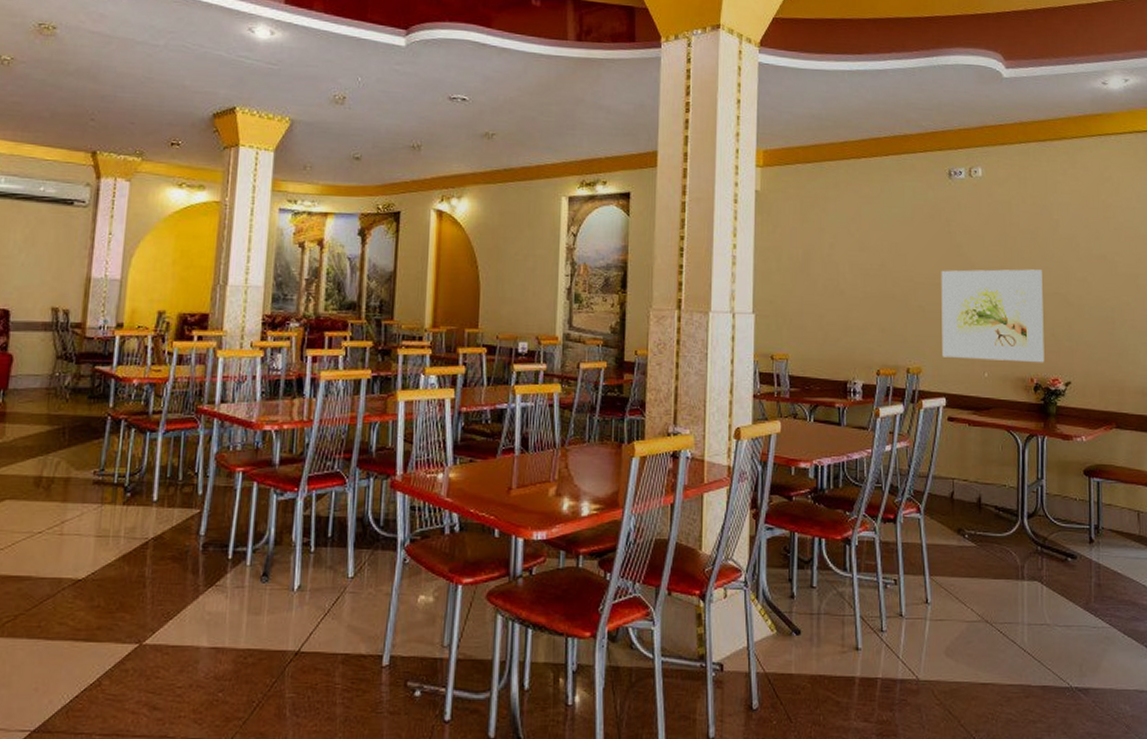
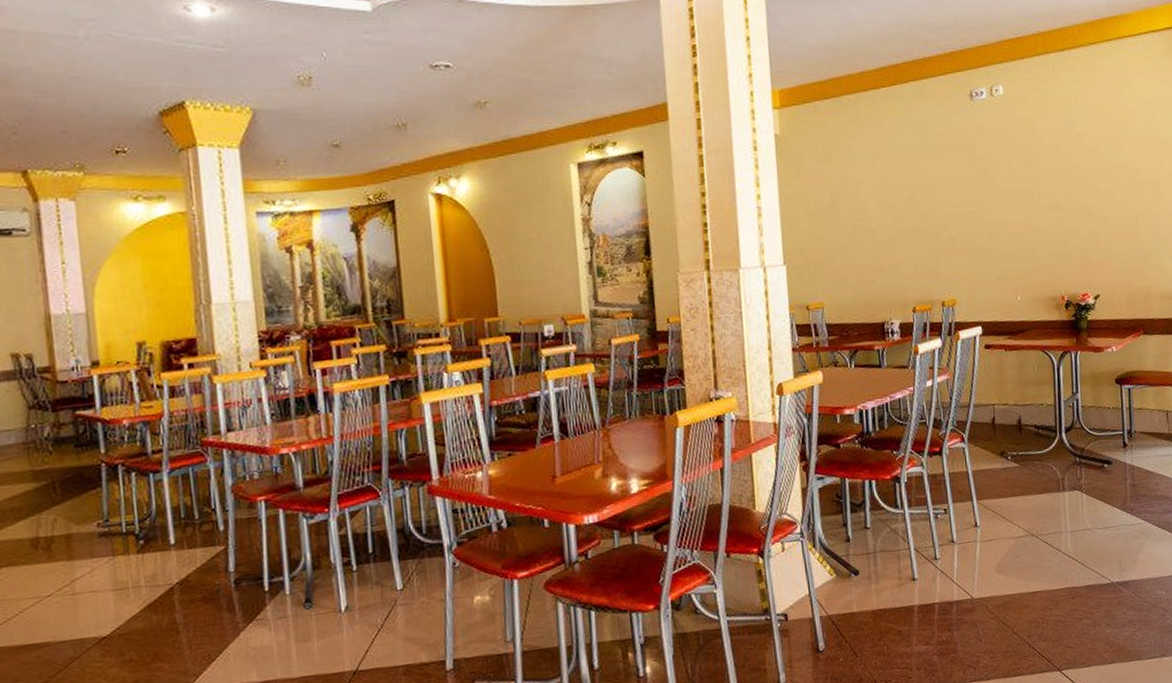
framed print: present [941,269,1045,363] -> none [969,185,1074,286]

